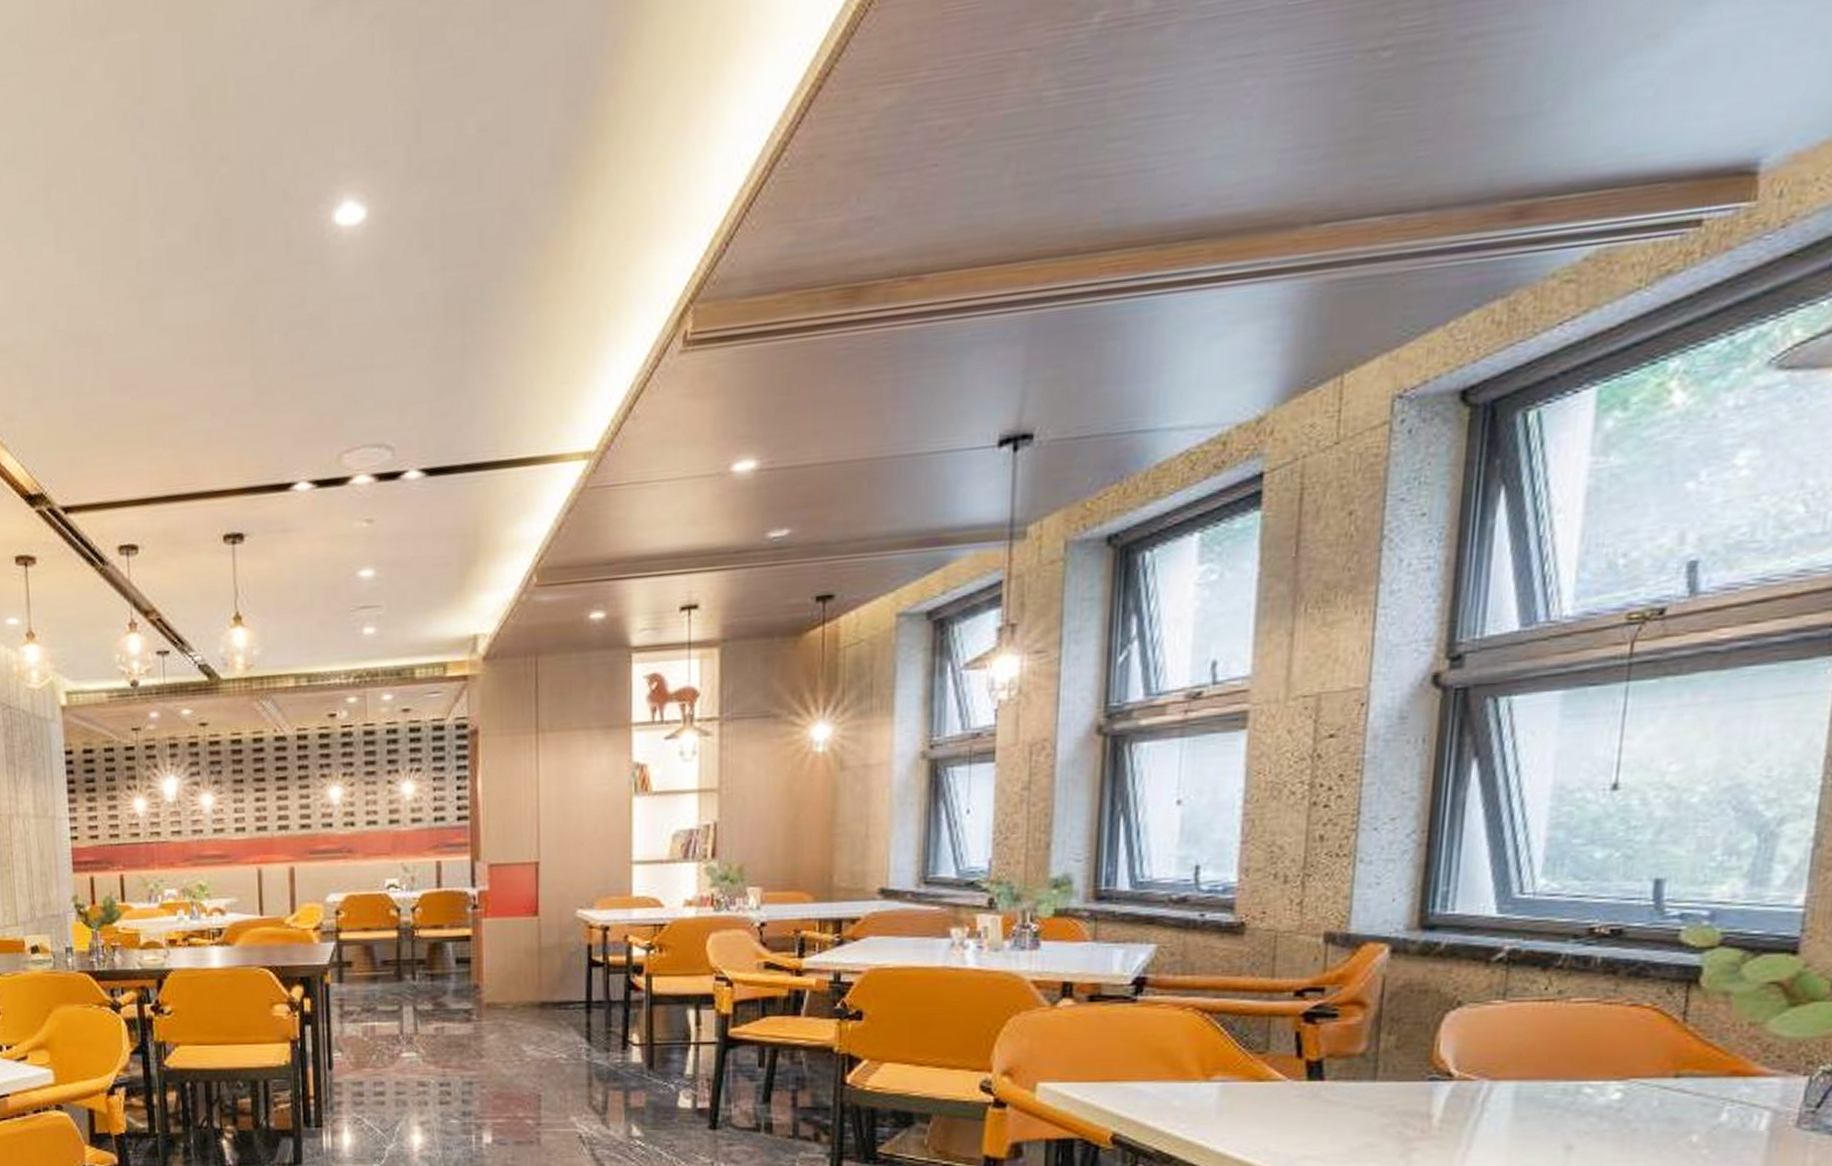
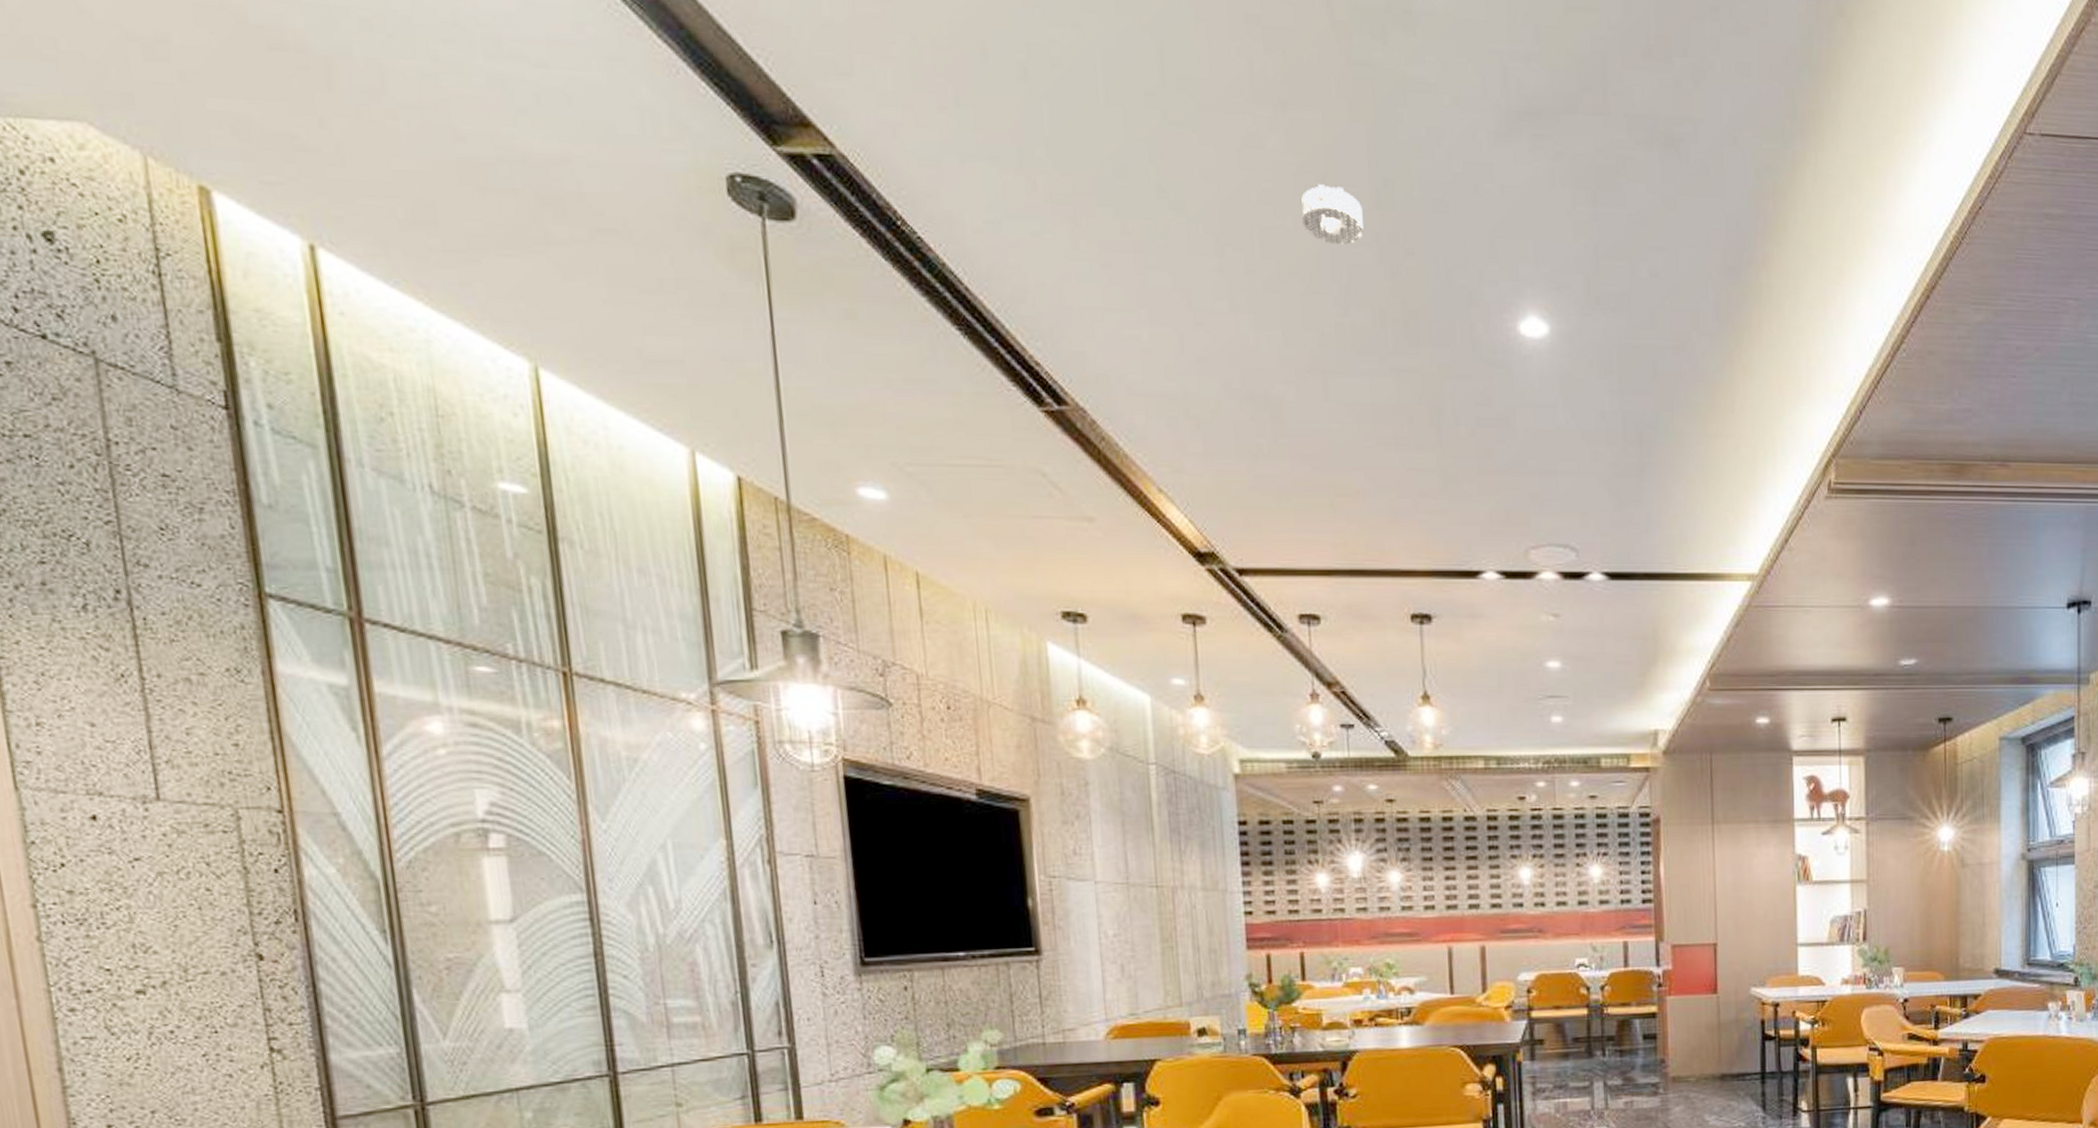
smoke detector: none [119,104,179,166] -> present [1300,184,1364,246]

